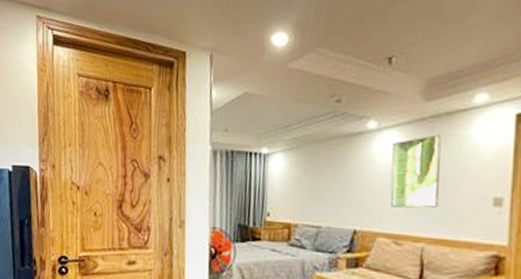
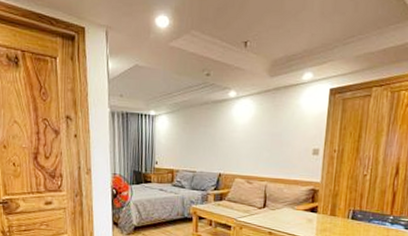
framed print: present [390,134,441,208] -> none [245,102,280,157]

